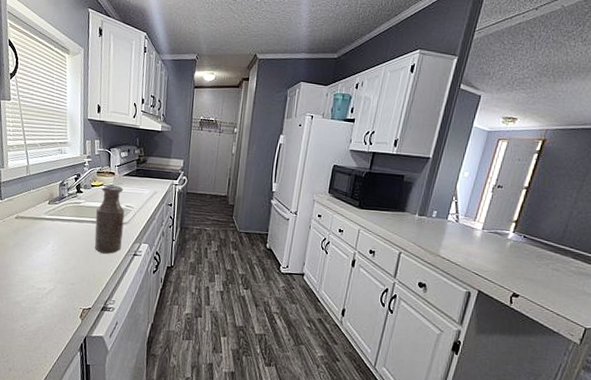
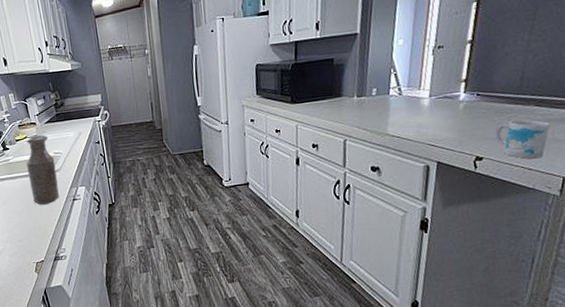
mug: none [533,266,582,306] -> present [495,119,550,159]

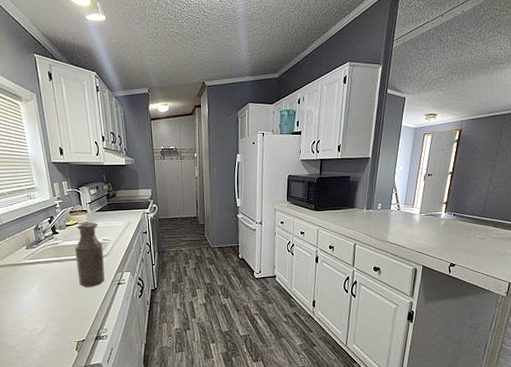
mug: present [495,119,550,159] -> none [464,236,502,267]

